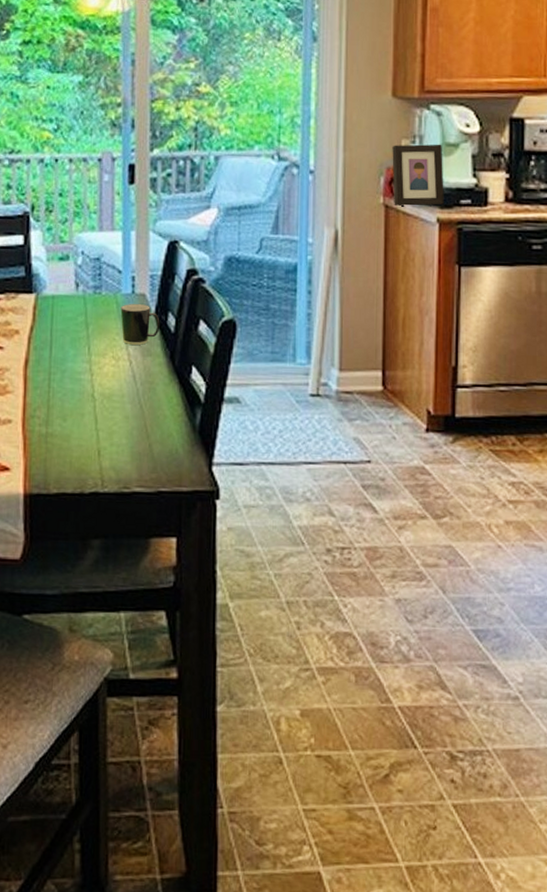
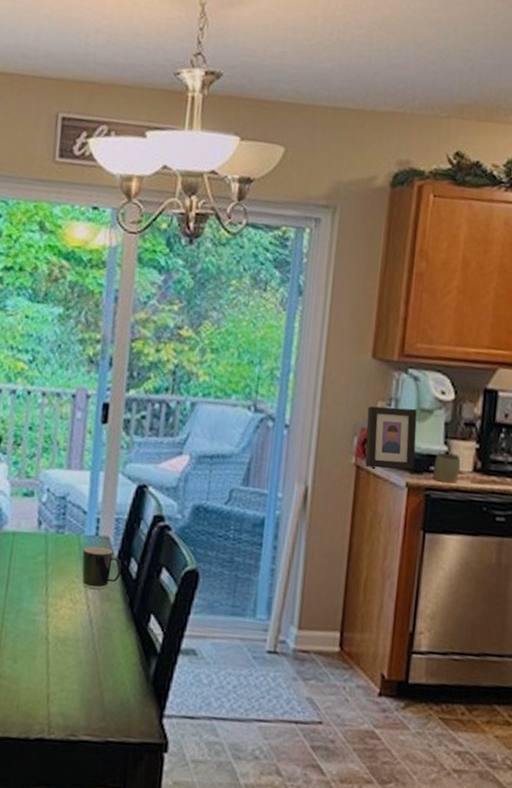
mug: none [464,186,492,216] -> present [433,453,461,484]

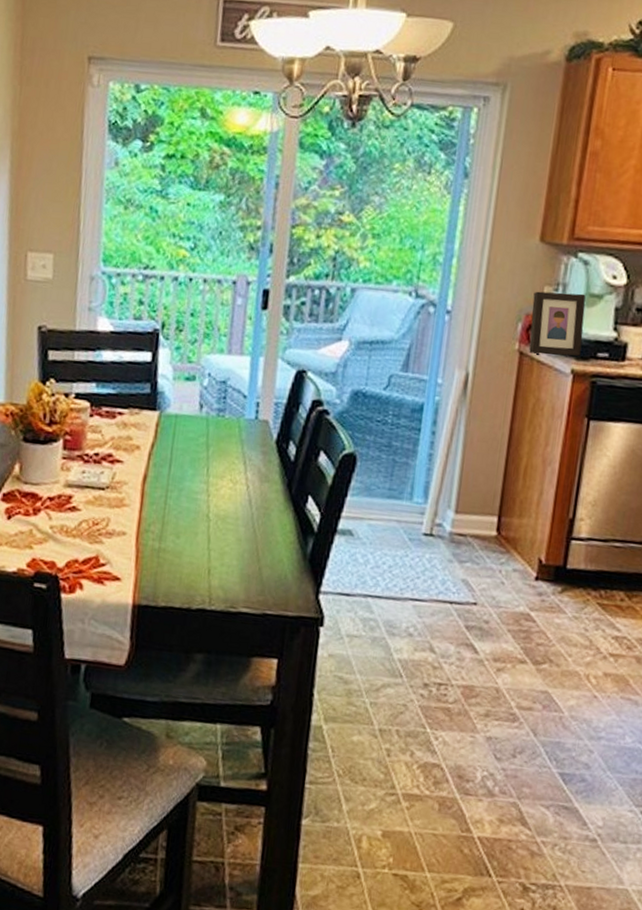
mug: present [82,546,122,590] -> none [241,429,281,471]
mug: present [433,453,461,484] -> none [600,340,631,371]

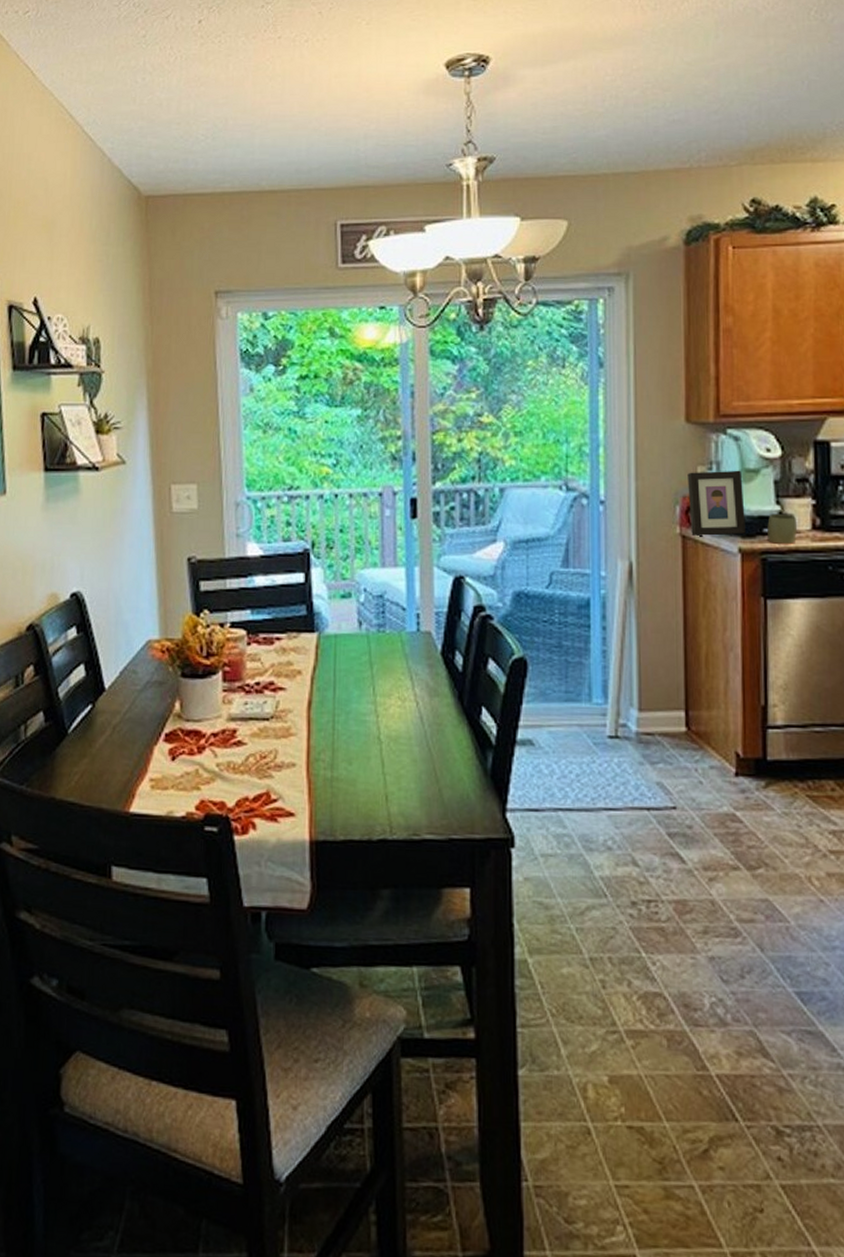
mug: none [600,340,631,371] -> present [767,513,798,545]

